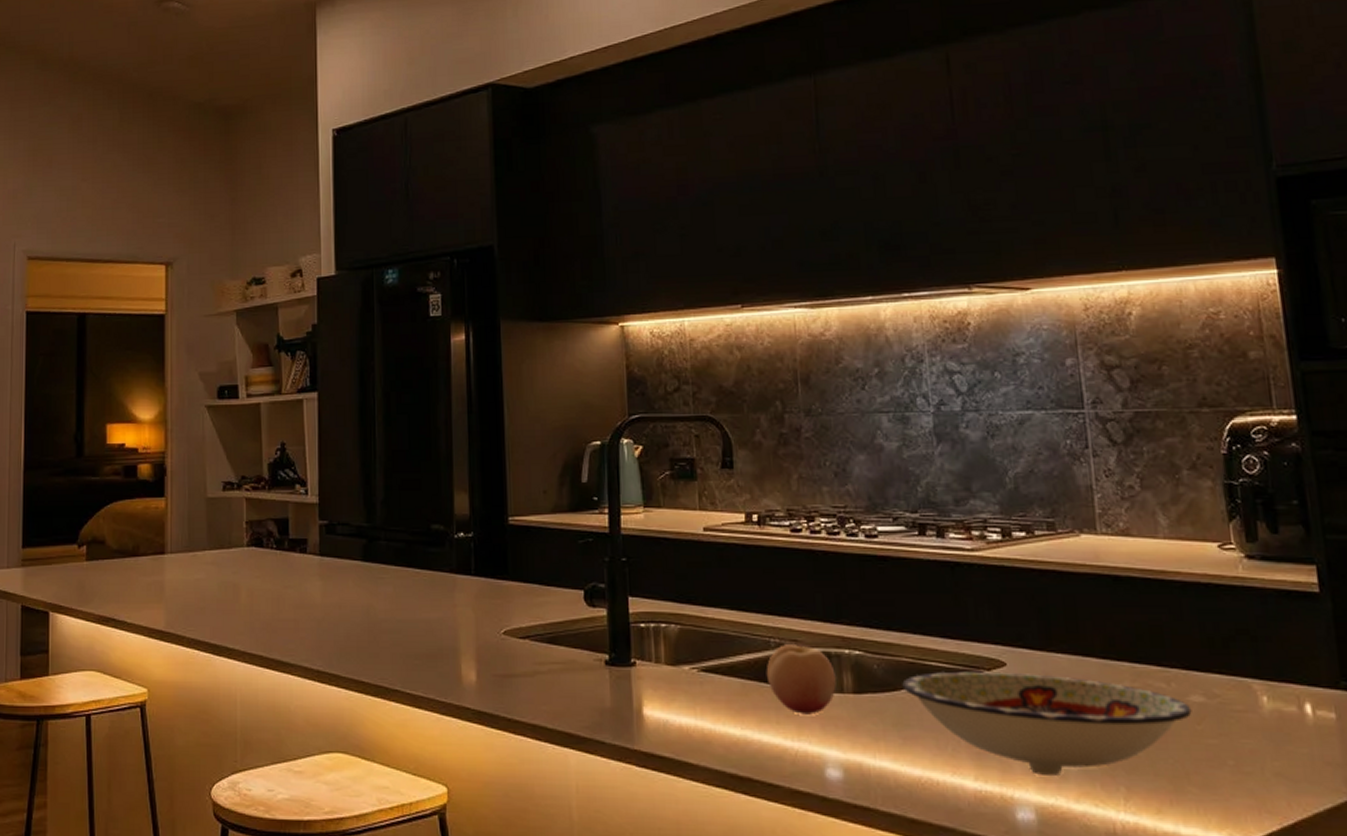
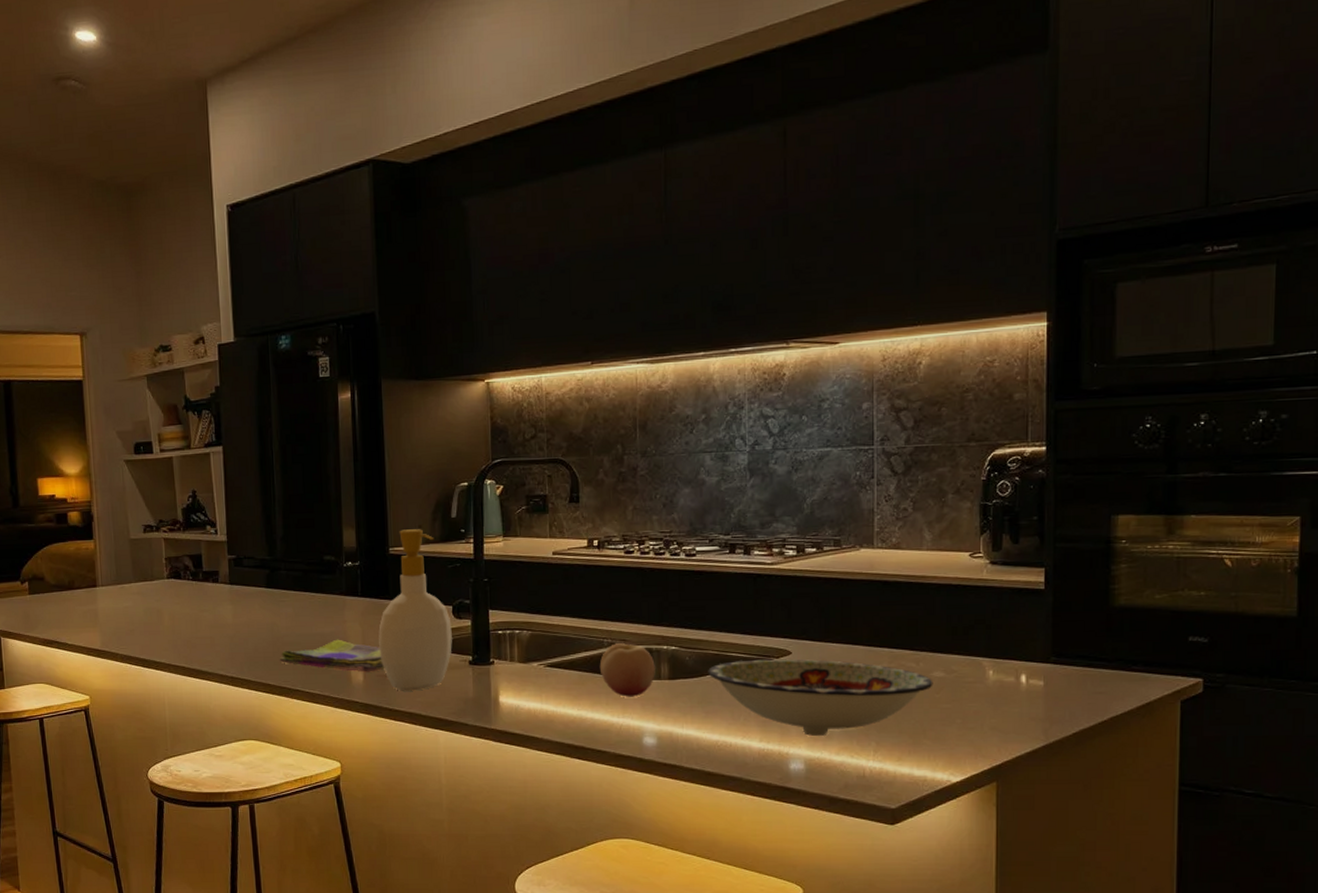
dish towel: none [375,627,503,671] -> present [279,639,385,672]
soap bottle: none [495,495,584,697] -> present [378,529,452,691]

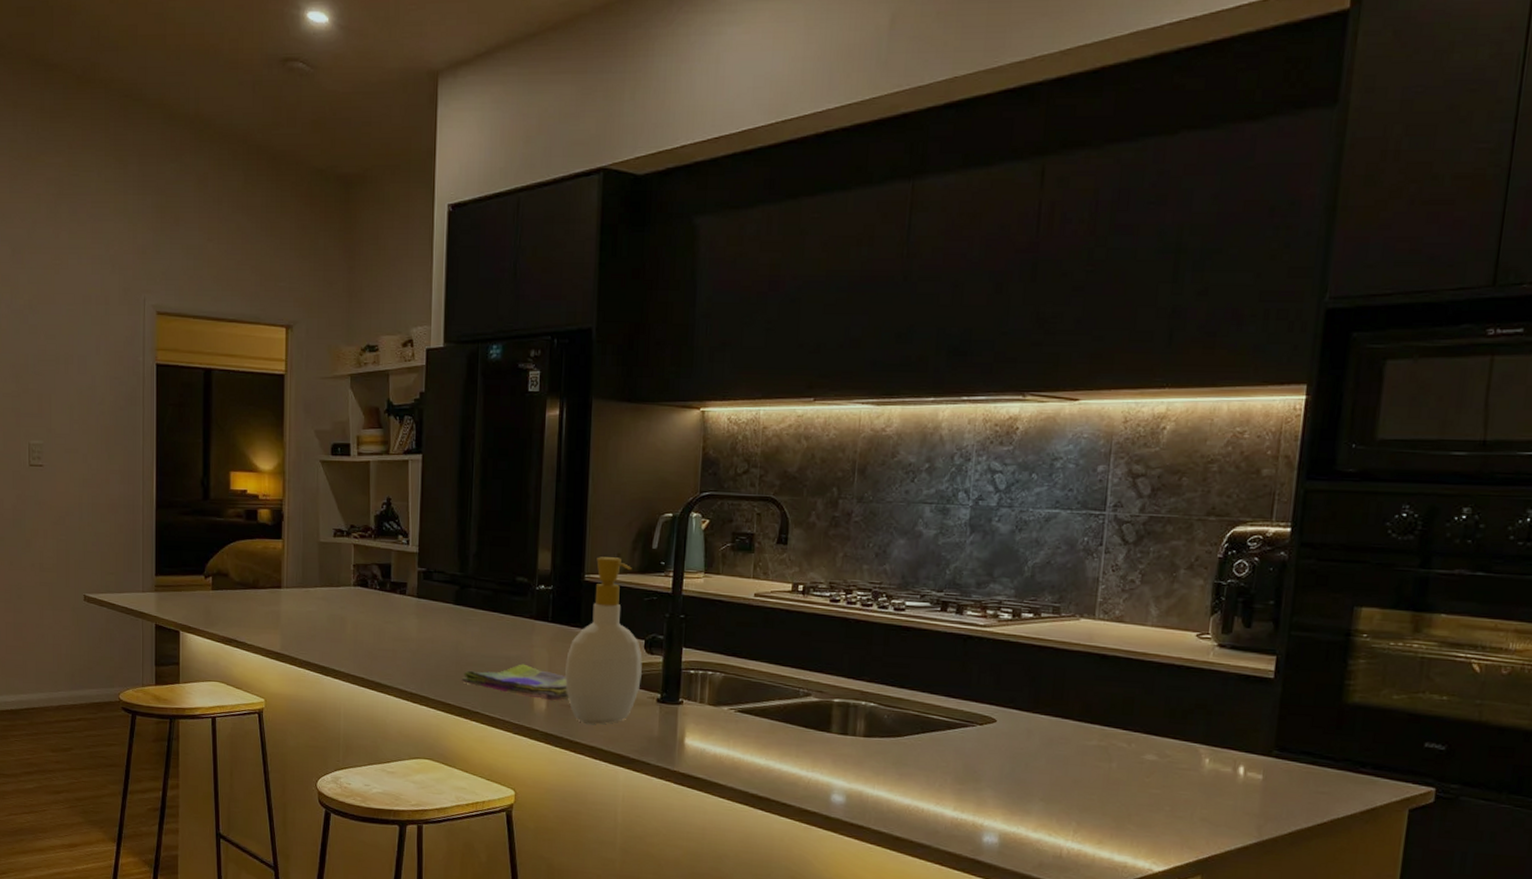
fruit: present [599,643,655,697] -> none [792,694,851,752]
bowl: present [708,659,933,737] -> none [906,724,1144,811]

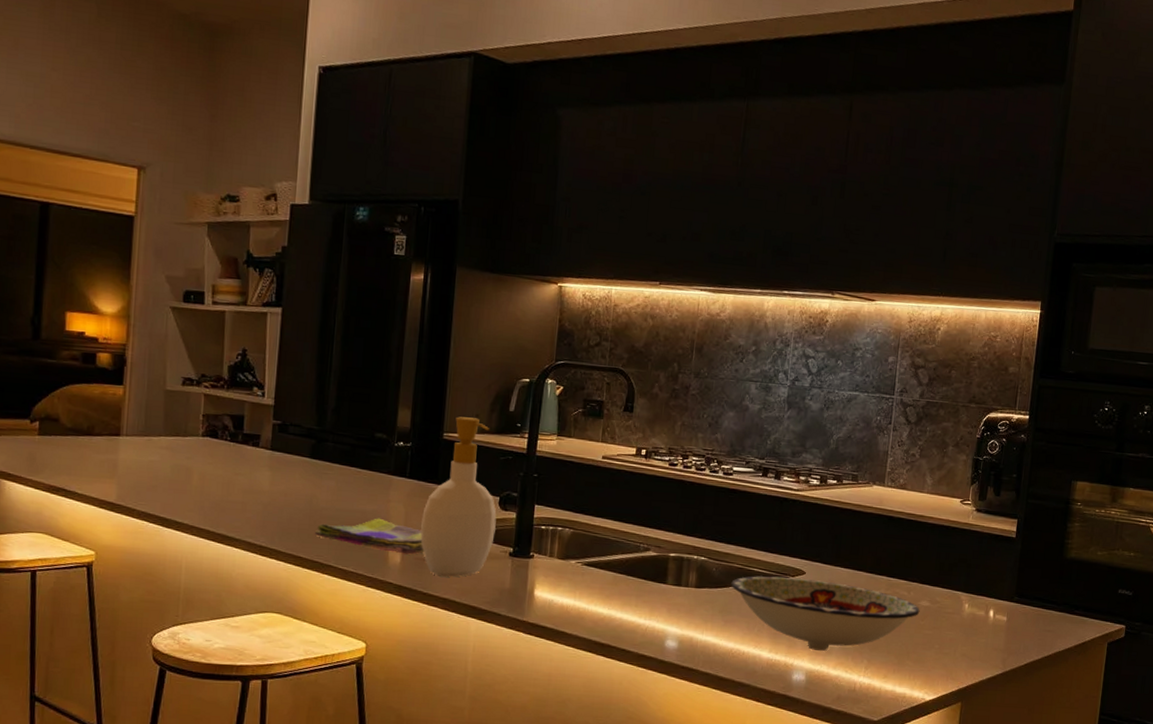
bowl: none [906,724,1144,811] -> present [731,576,920,652]

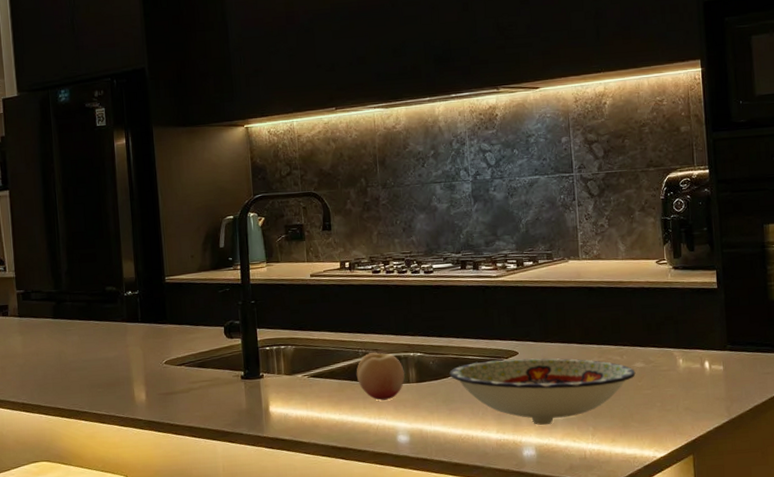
dish towel: present [314,518,424,555] -> none [67,362,165,392]
soap bottle: present [420,416,497,577] -> none [158,259,226,407]
fruit: none [633,549,685,601] -> present [356,352,405,401]

